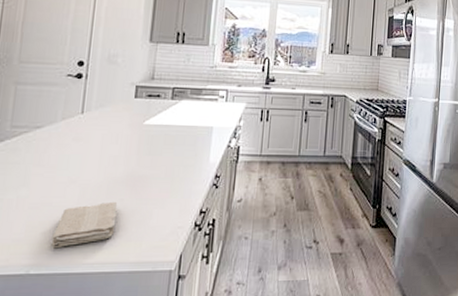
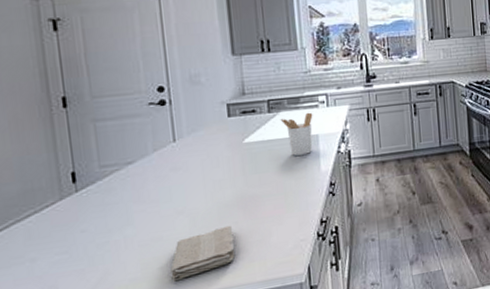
utensil holder: none [181,104,212,144] -> present [280,112,313,156]

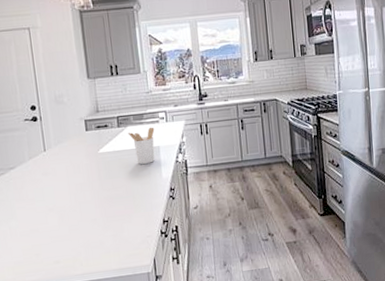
washcloth: present [170,225,236,282] -> none [45,221,95,266]

